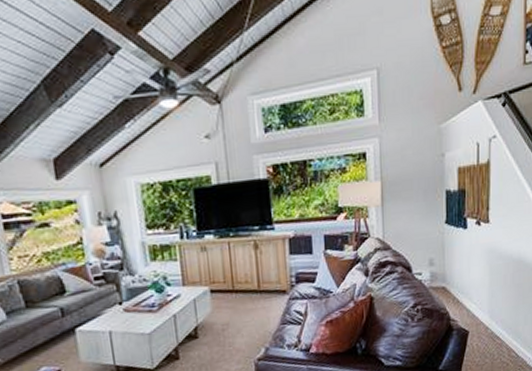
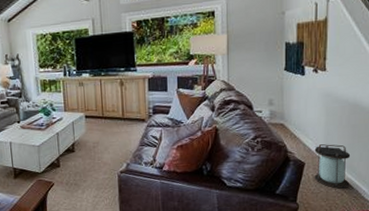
lantern: none [478,307,516,358] -> present [314,144,351,189]

